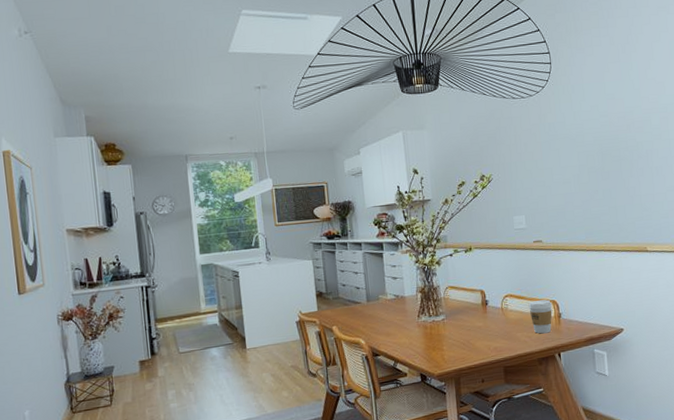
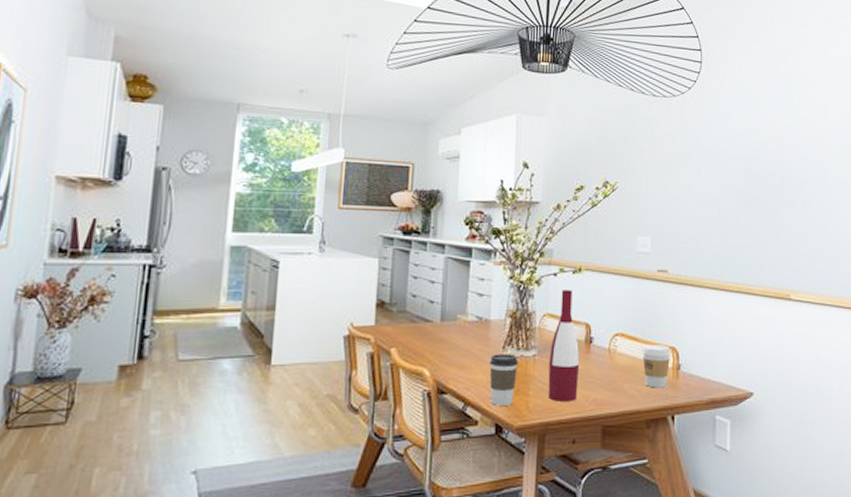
coffee cup: none [409,320,432,360] -> present [489,354,519,406]
wine bottle: none [455,266,481,352] -> present [548,290,580,401]

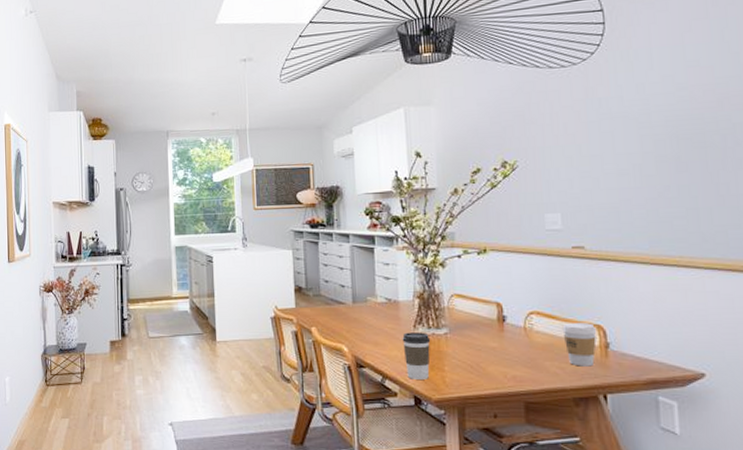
wine bottle: present [548,290,580,401] -> none [461,271,495,377]

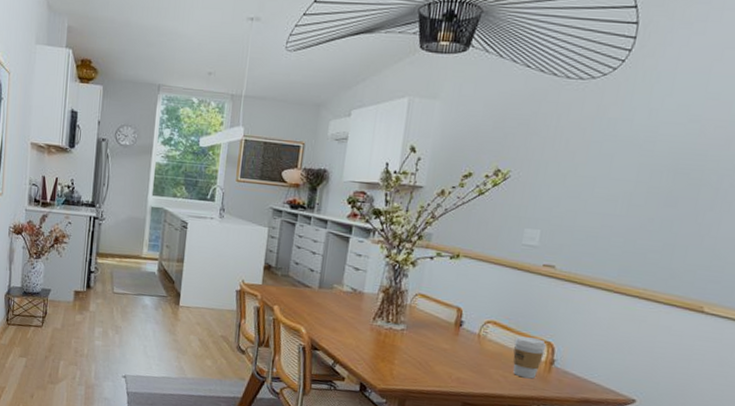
coffee cup: present [402,332,431,379] -> none [357,323,387,369]

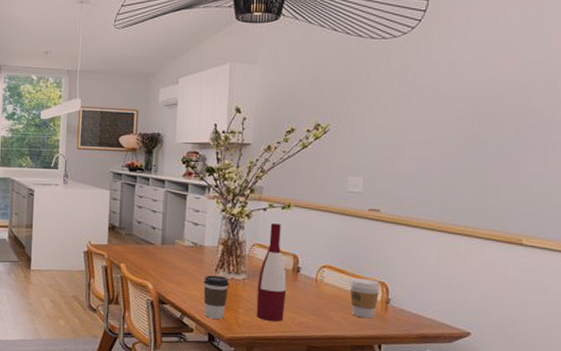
coffee cup: none [357,323,387,369] -> present [203,275,230,319]
wine bottle: none [412,273,448,376] -> present [256,223,287,322]

